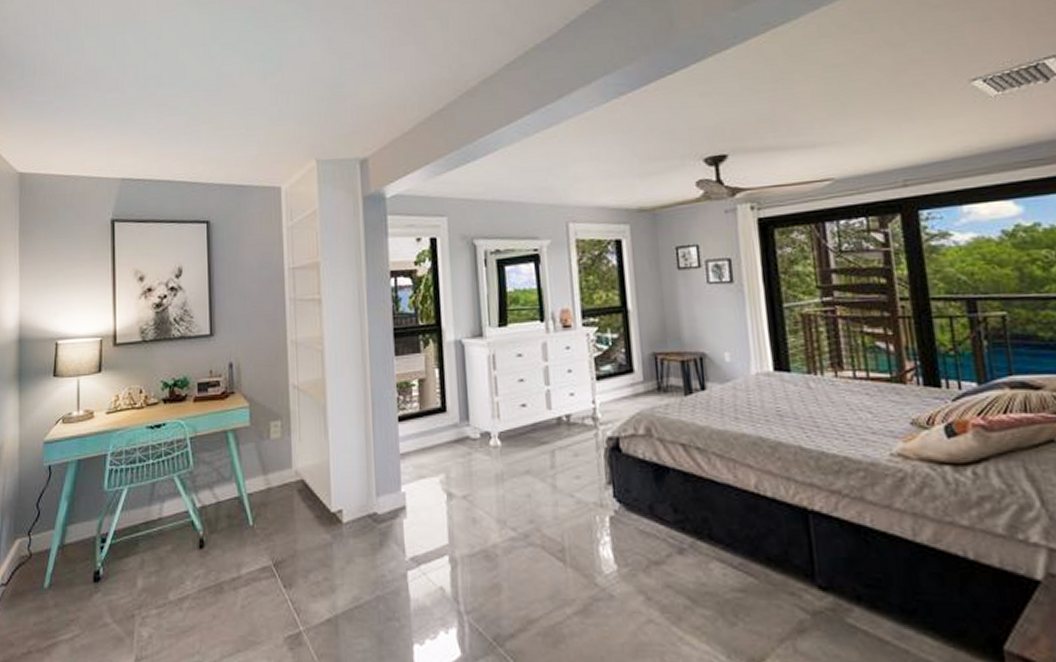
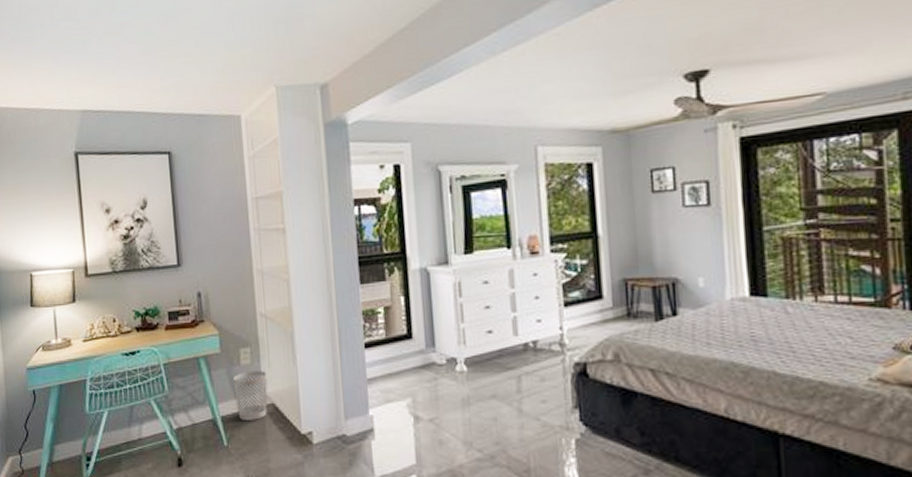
wastebasket: none [261,445,298,498] -> present [232,371,268,420]

